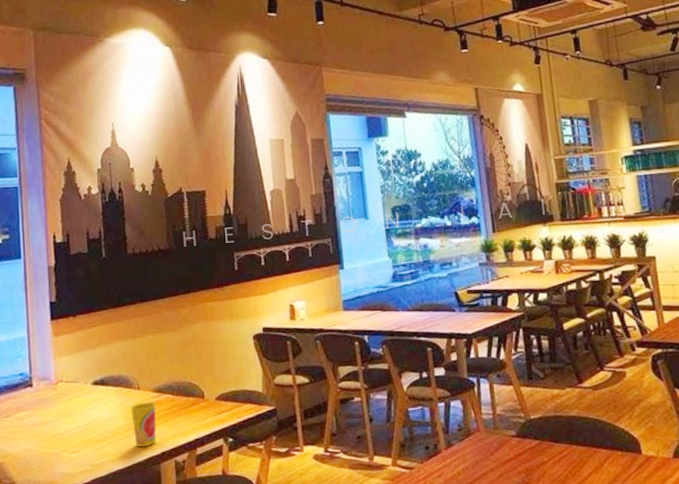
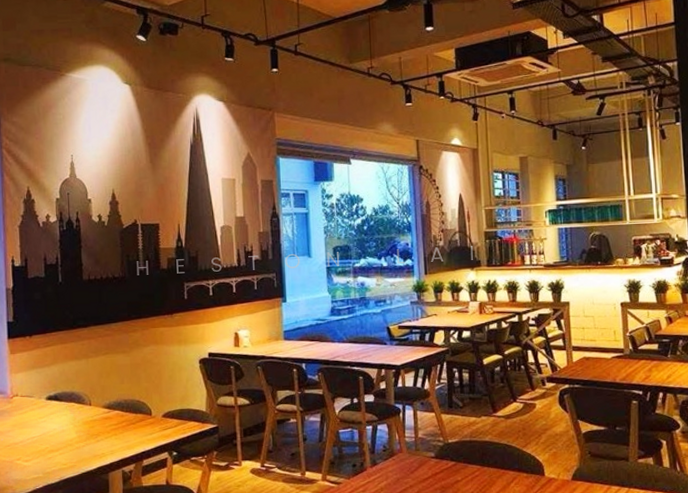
cup: present [131,401,157,448] -> none [82,417,107,458]

